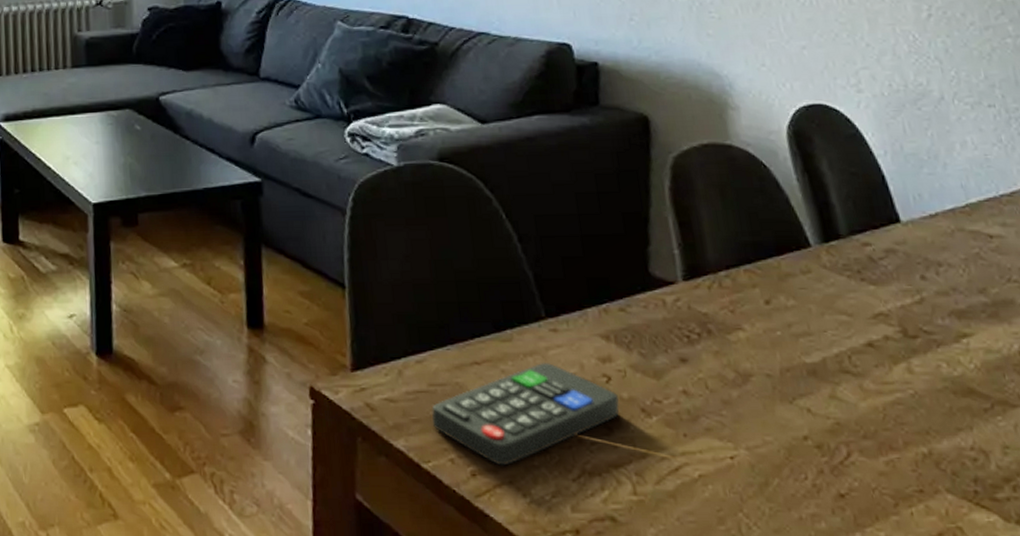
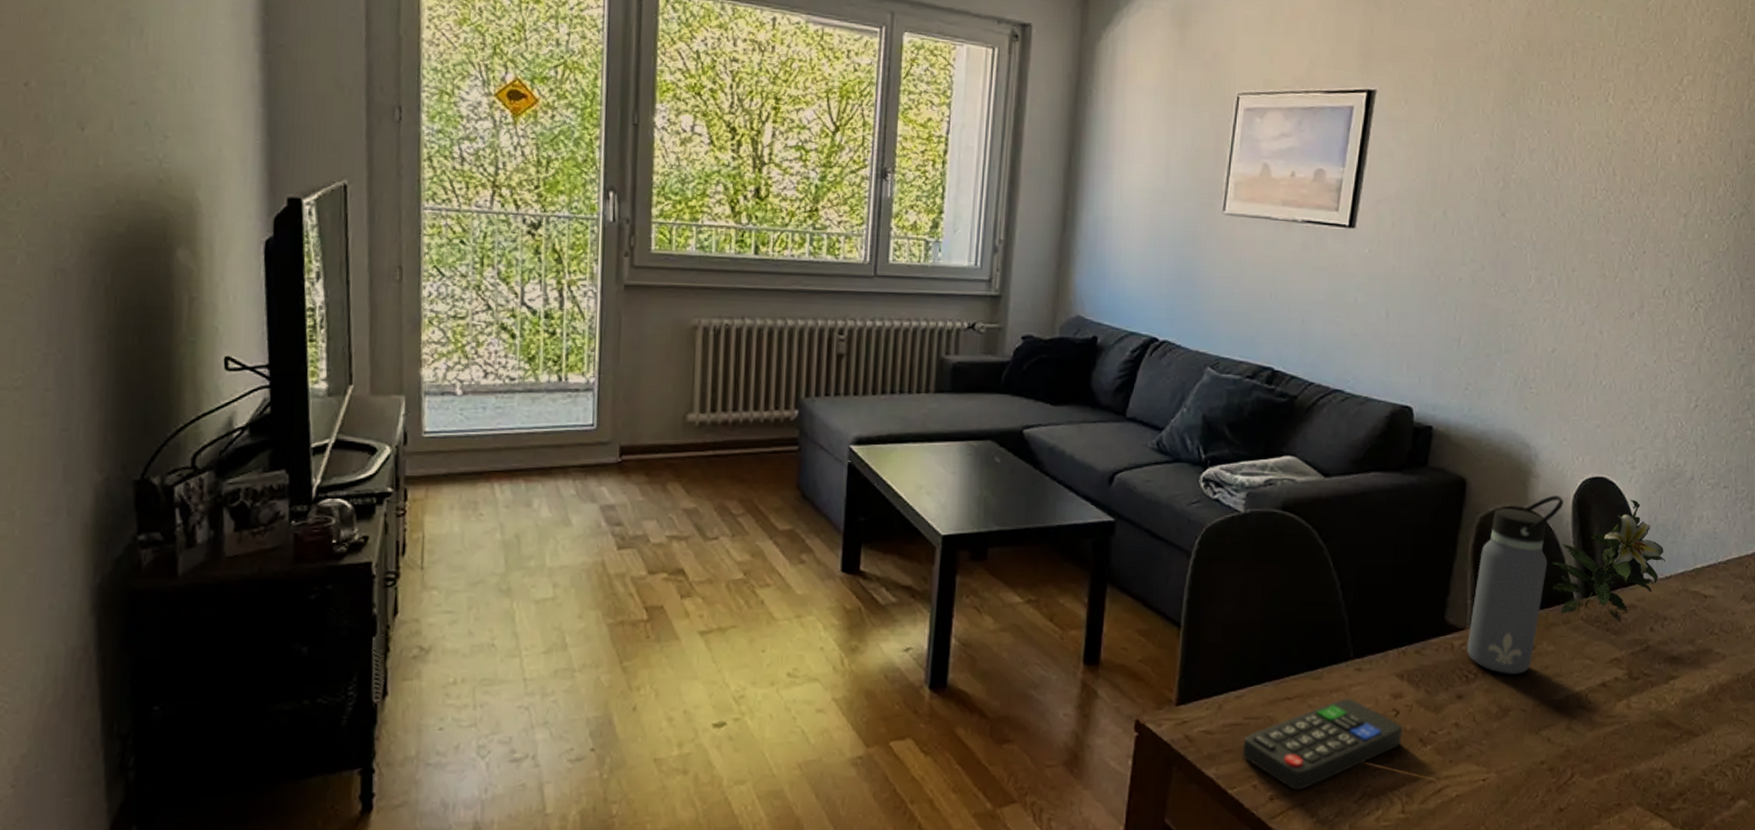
water bottle: none [681,128,776,333] -> present [1467,495,1564,674]
flower: none [774,127,926,273] -> present [1552,499,1666,624]

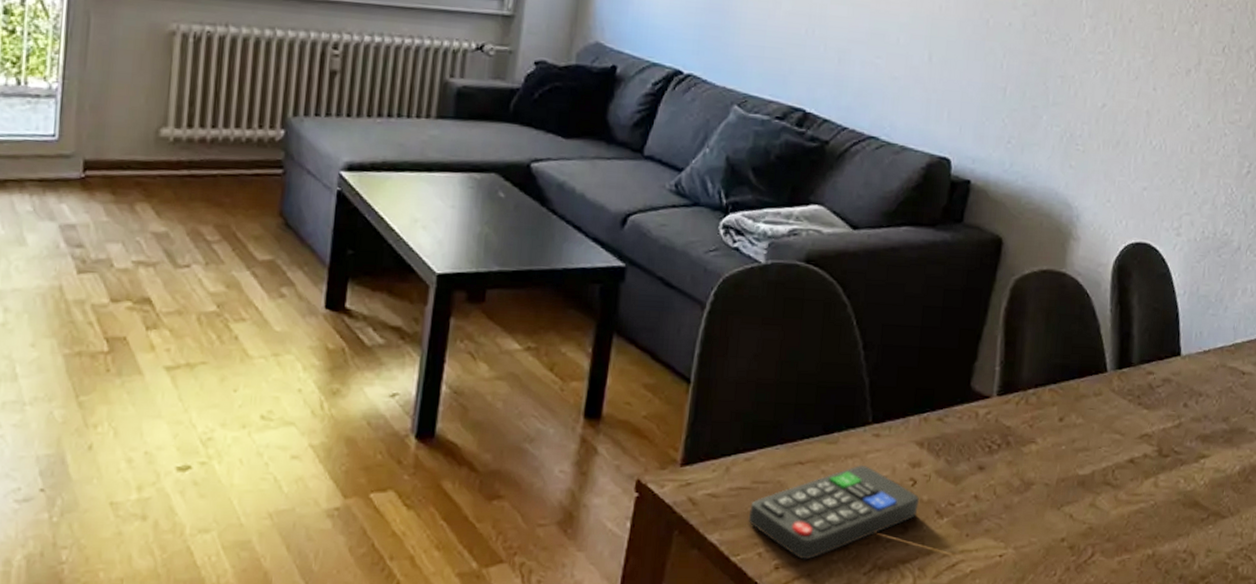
water bottle: present [1467,495,1564,674] -> none [992,260,1103,447]
flower: present [1552,499,1666,624] -> none [1085,268,1205,397]

